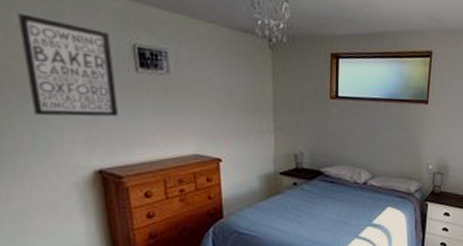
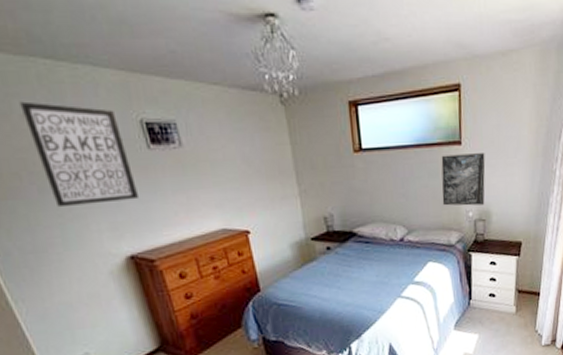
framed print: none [406,111,448,160] -> present [441,153,486,206]

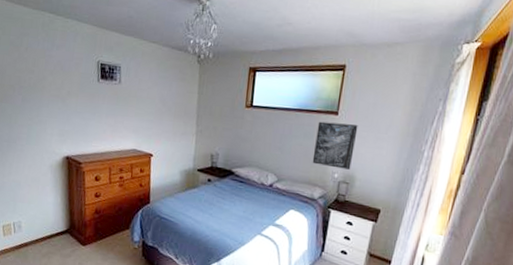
wall art: present [19,101,140,208] -> none [27,39,84,117]

